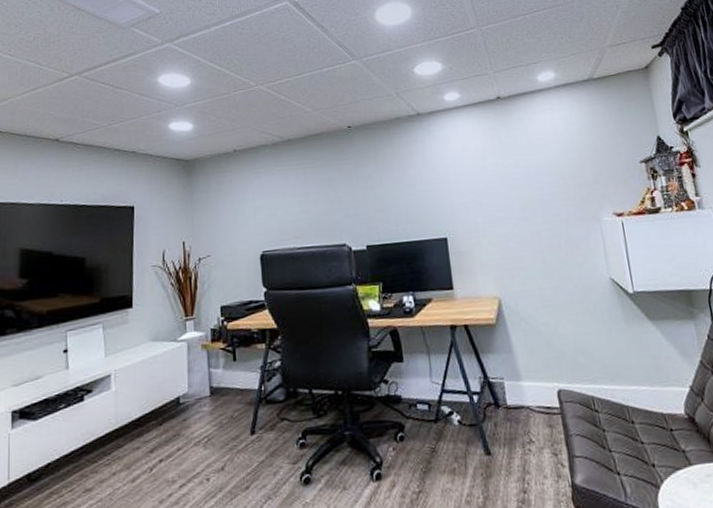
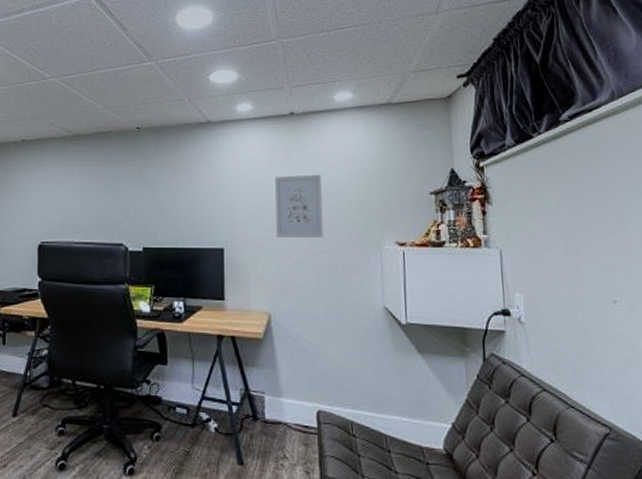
wall art: none [489,154,543,221] -> present [275,174,324,237]

